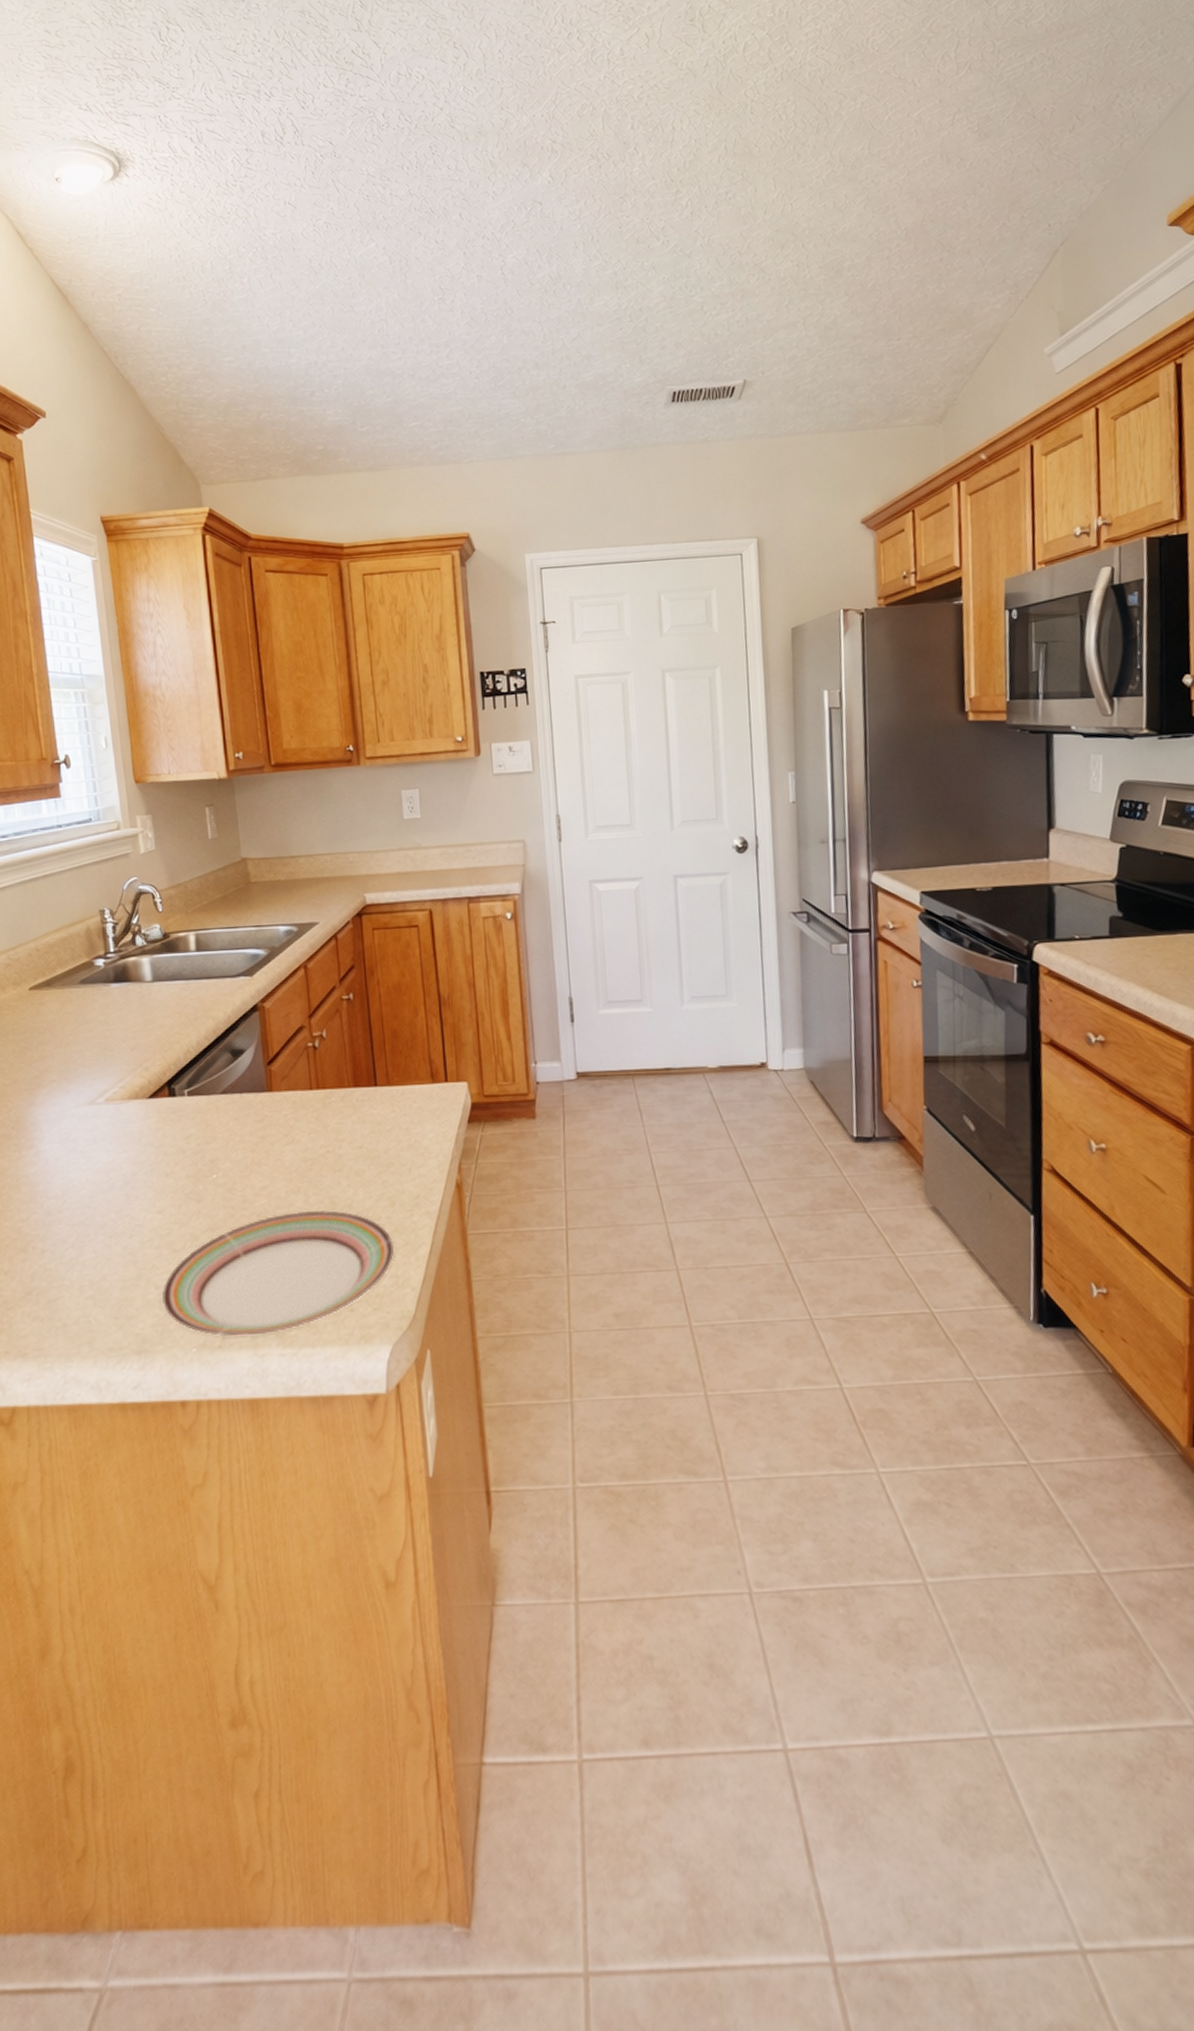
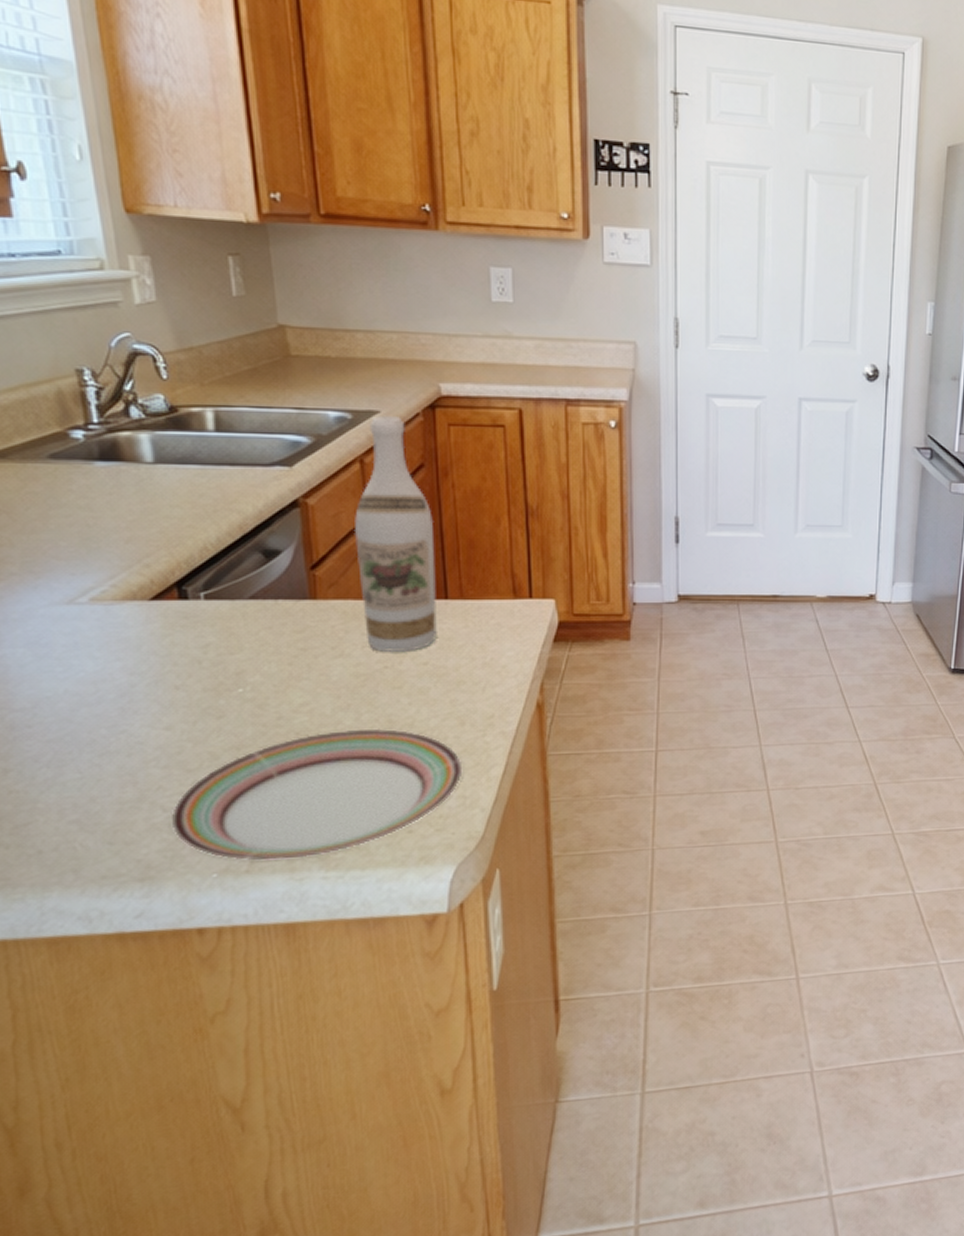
wine bottle: none [300,925,369,1138] -> present [353,415,437,653]

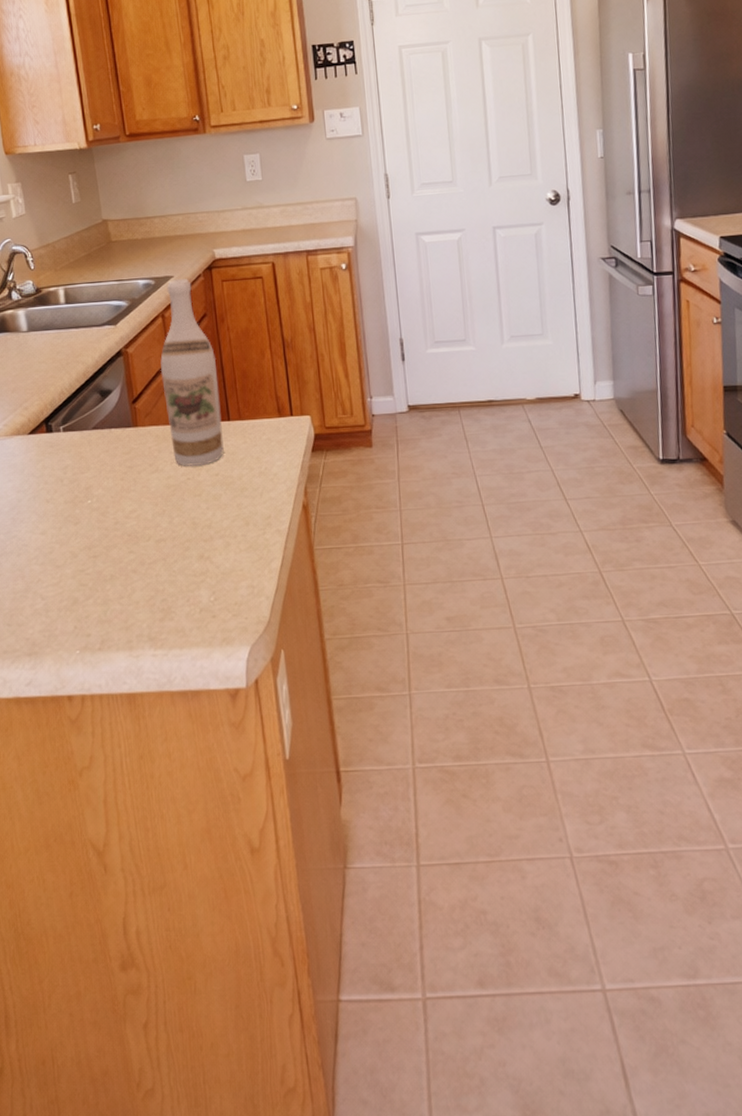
plate: present [171,728,463,861] -> none [47,529,250,641]

